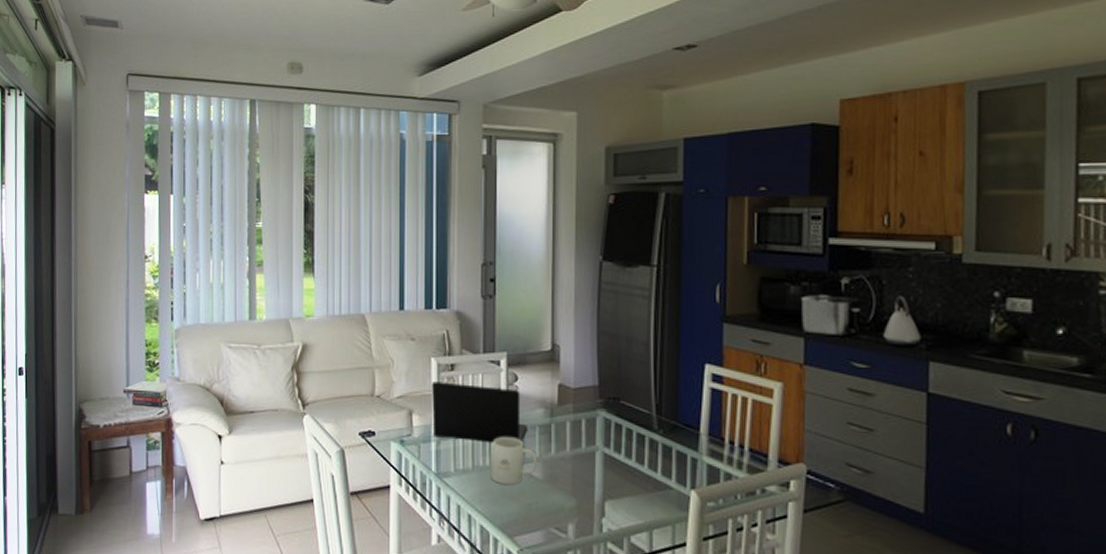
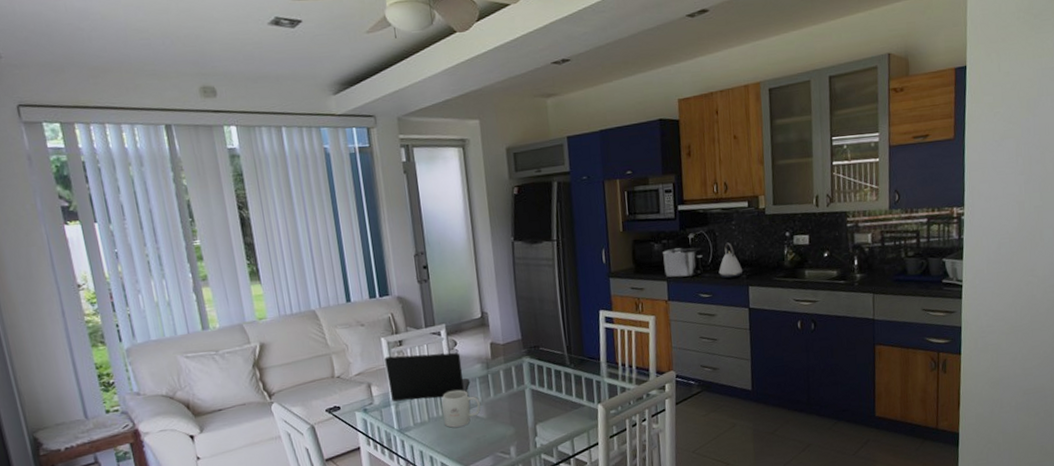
books: present [123,381,171,408] -> none [79,398,135,425]

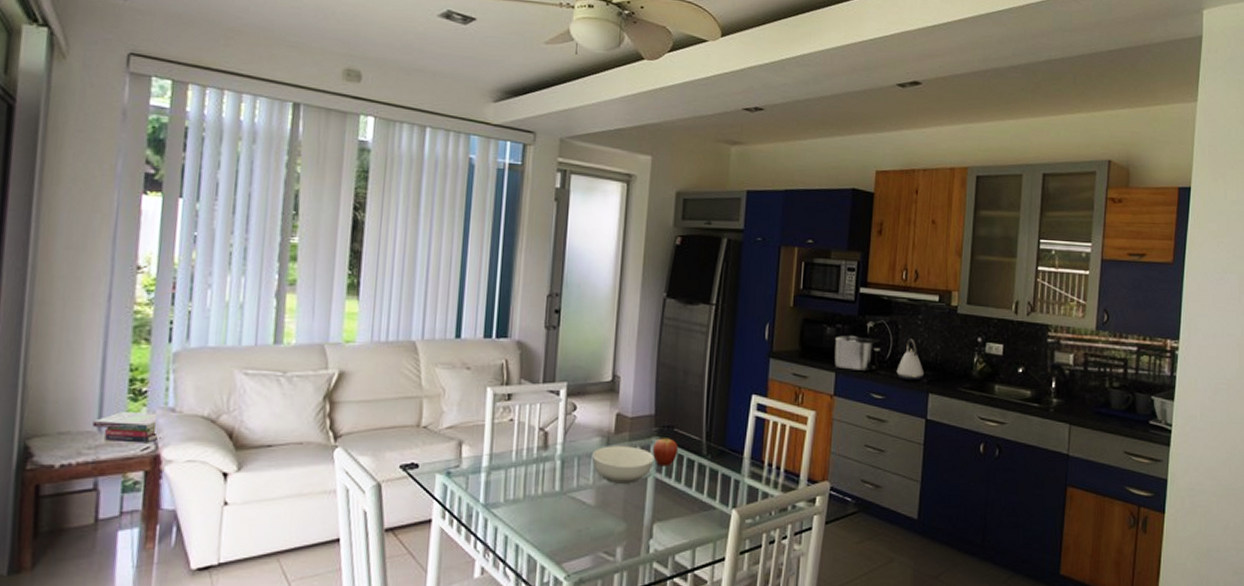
books: none [79,398,135,425] -> present [92,412,161,443]
laptop: present [384,352,470,402] -> none [483,411,584,472]
mug: present [442,390,481,428] -> none [542,465,591,512]
bowl: none [476,367,528,399] -> present [591,446,655,485]
fruit: none [525,355,547,379] -> present [653,436,679,466]

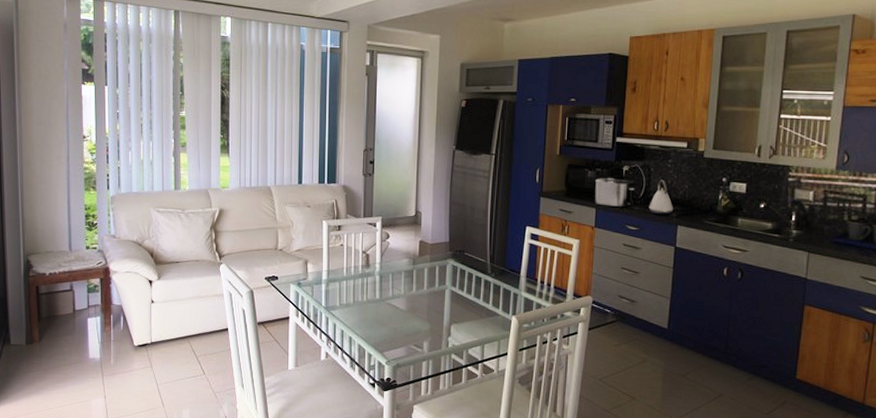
books: present [92,412,161,443] -> none [66,238,108,259]
bowl: present [591,446,655,485] -> none [402,265,450,296]
fruit: present [653,436,679,466] -> none [449,259,469,282]

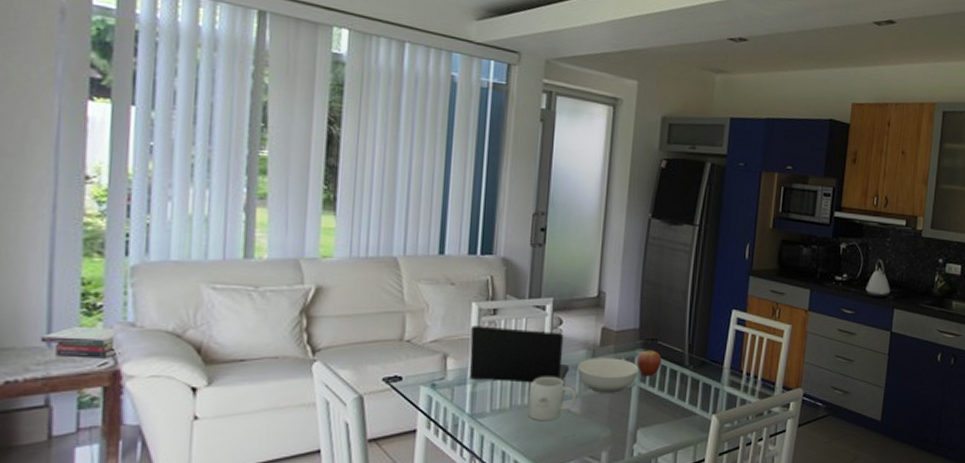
books: none [66,238,108,259] -> present [40,327,120,359]
laptop: none [322,239,396,284] -> present [468,326,570,383]
mug: none [367,279,403,314] -> present [529,376,577,420]
bowl: none [402,265,450,296] -> present [577,358,639,394]
fruit: none [449,259,469,282] -> present [637,349,662,376]
toaster: present [594,178,635,209] -> none [808,256,852,291]

